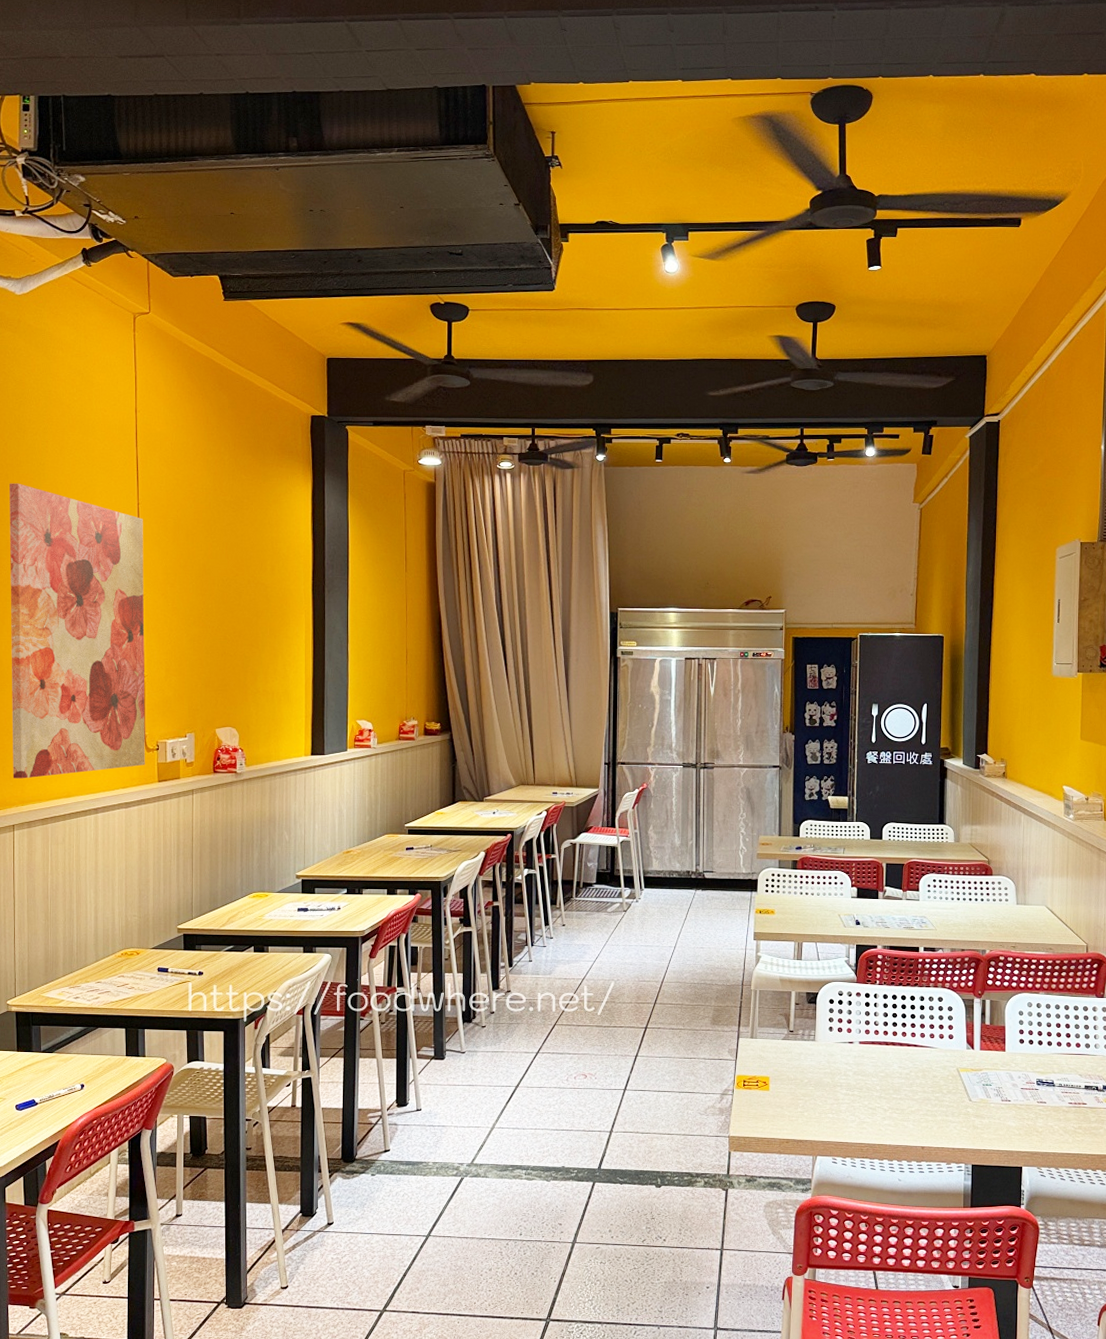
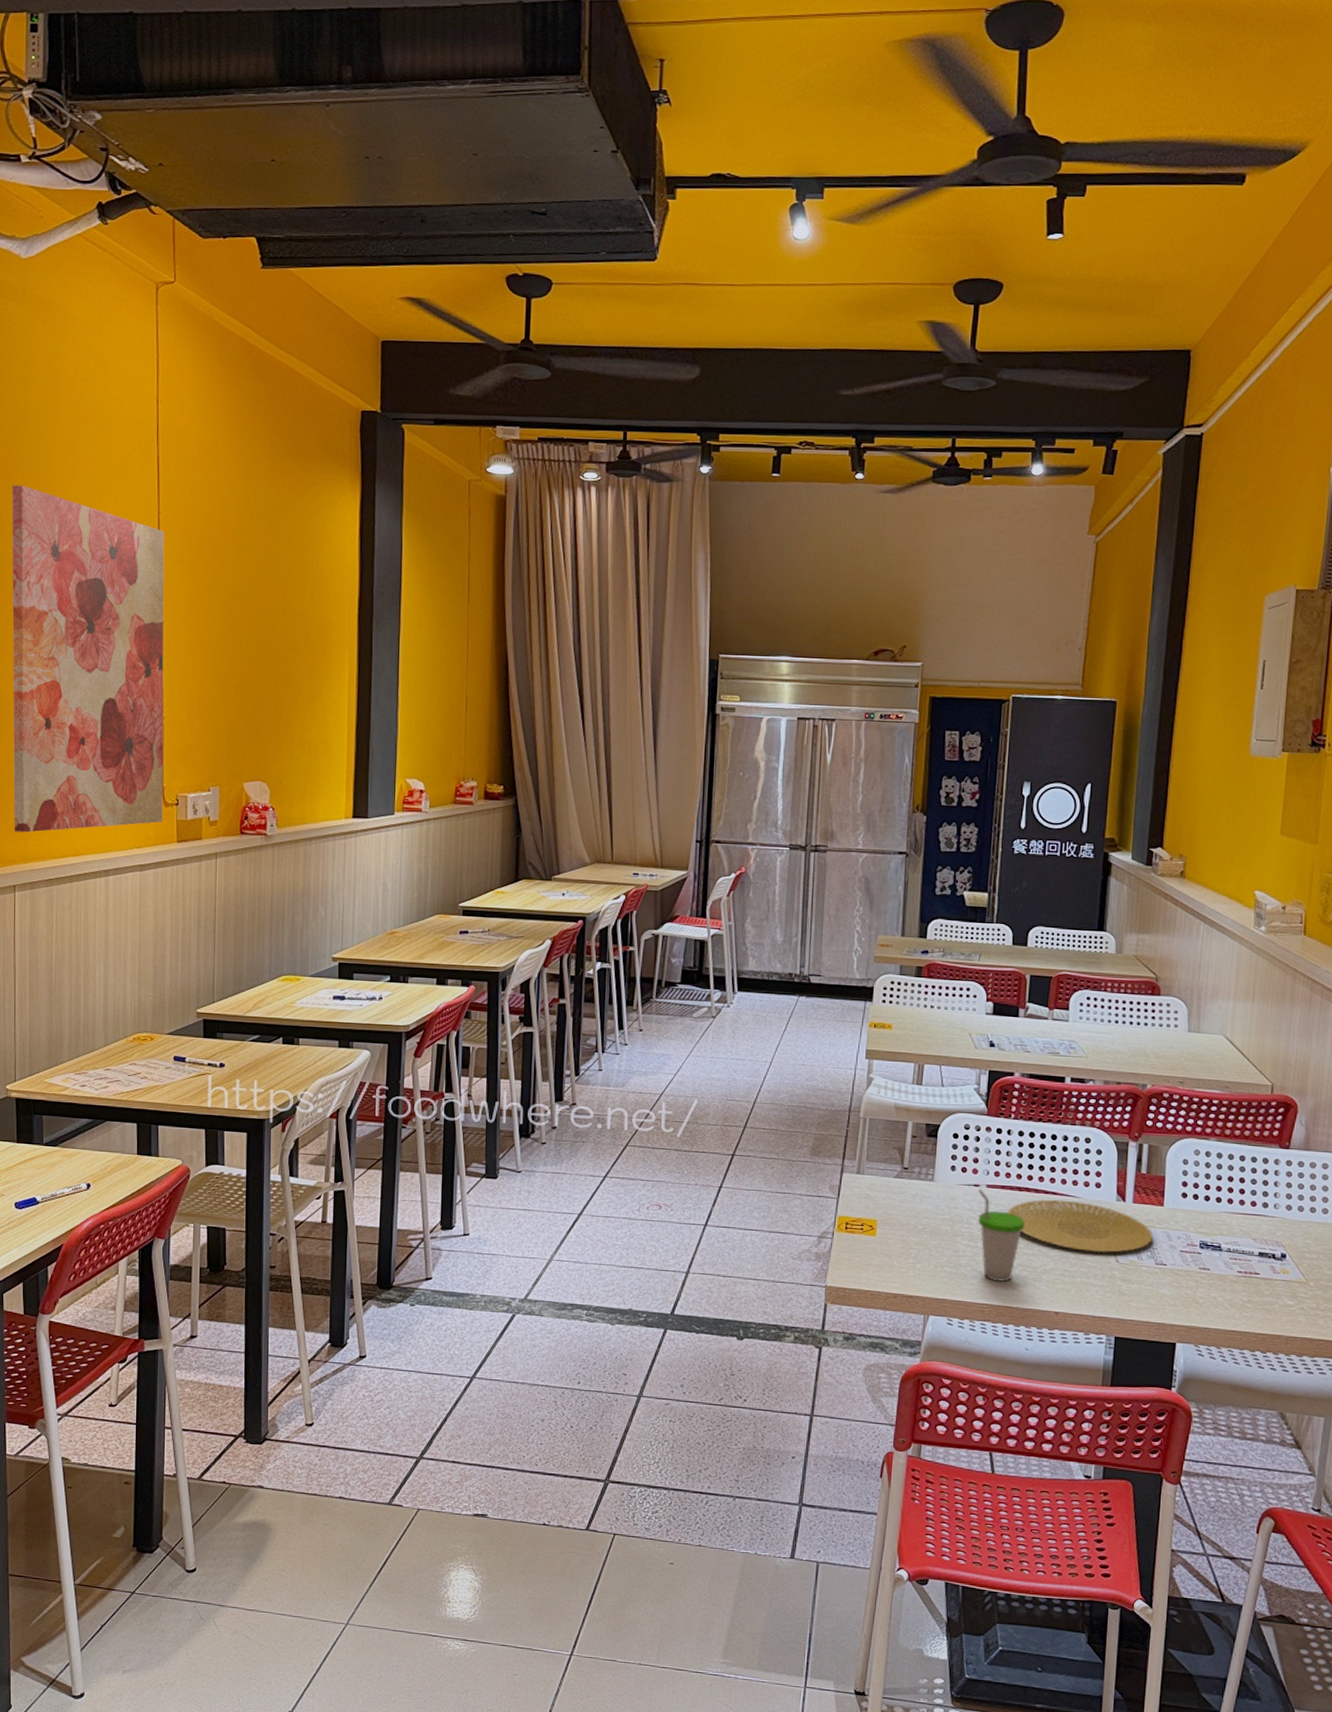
cup: none [852,1045,893,1123] -> present [978,1189,1025,1282]
plate: none [877,1051,998,1094] -> present [1007,1199,1153,1253]

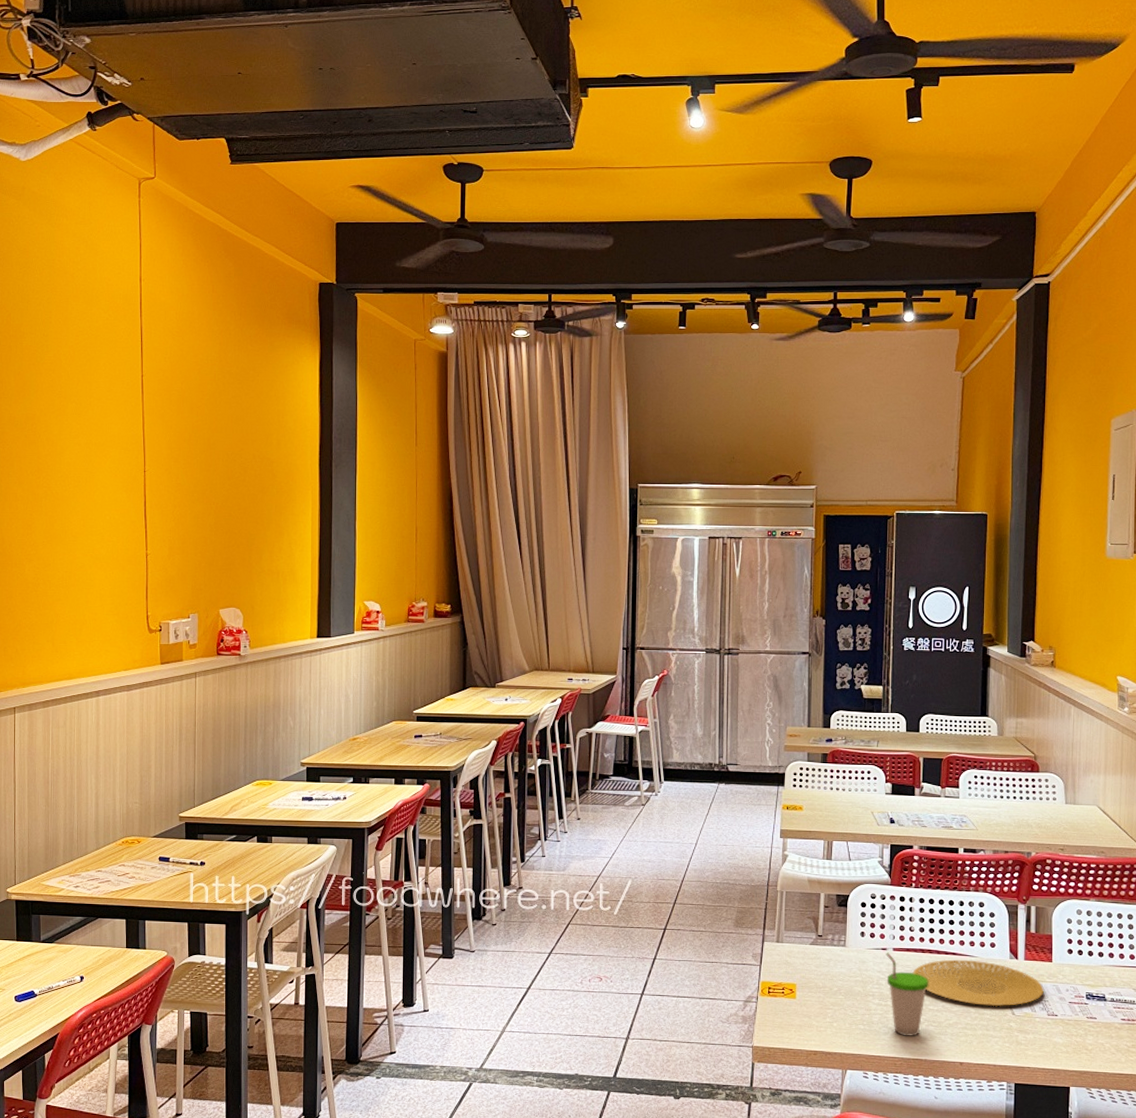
wall art: present [12,485,165,833] -> none [12,355,148,660]

